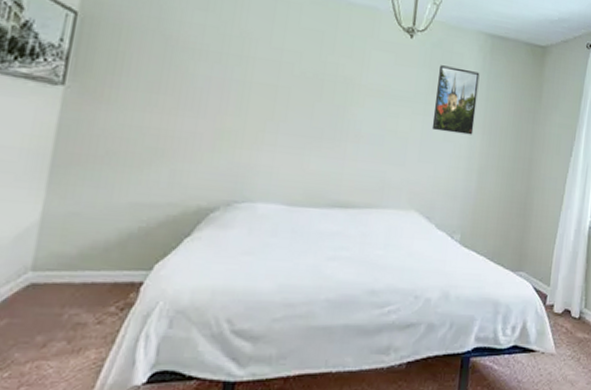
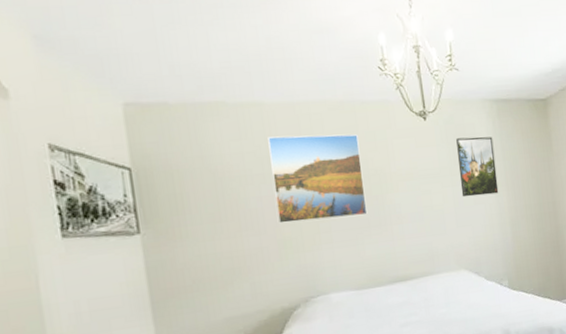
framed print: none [223,15,335,124] -> present [268,134,368,224]

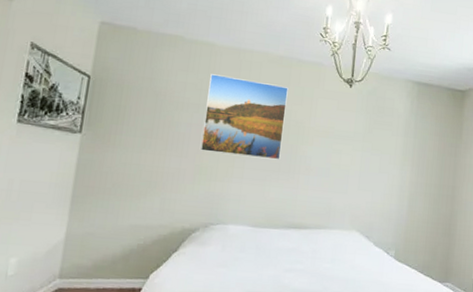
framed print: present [456,136,499,198] -> none [369,109,409,167]

